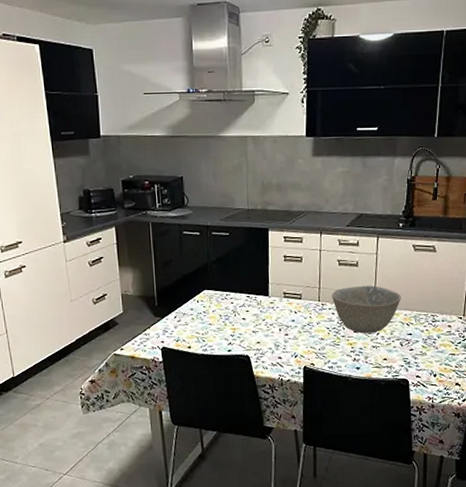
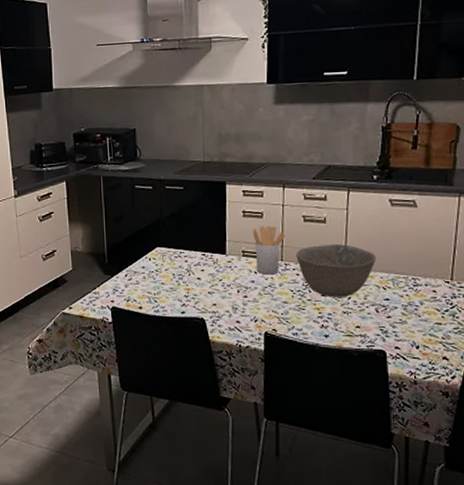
utensil holder: none [293,269,323,314] -> present [253,225,286,275]

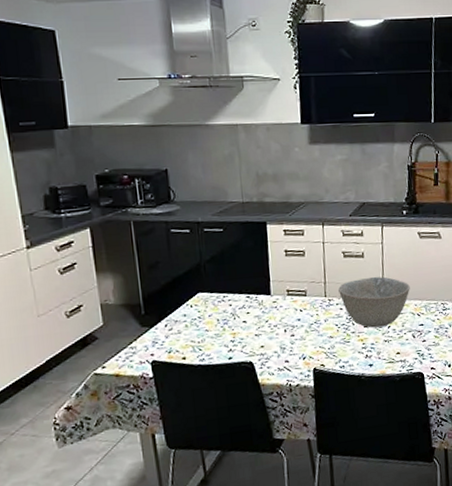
utensil holder: present [253,225,286,275] -> none [296,263,328,312]

